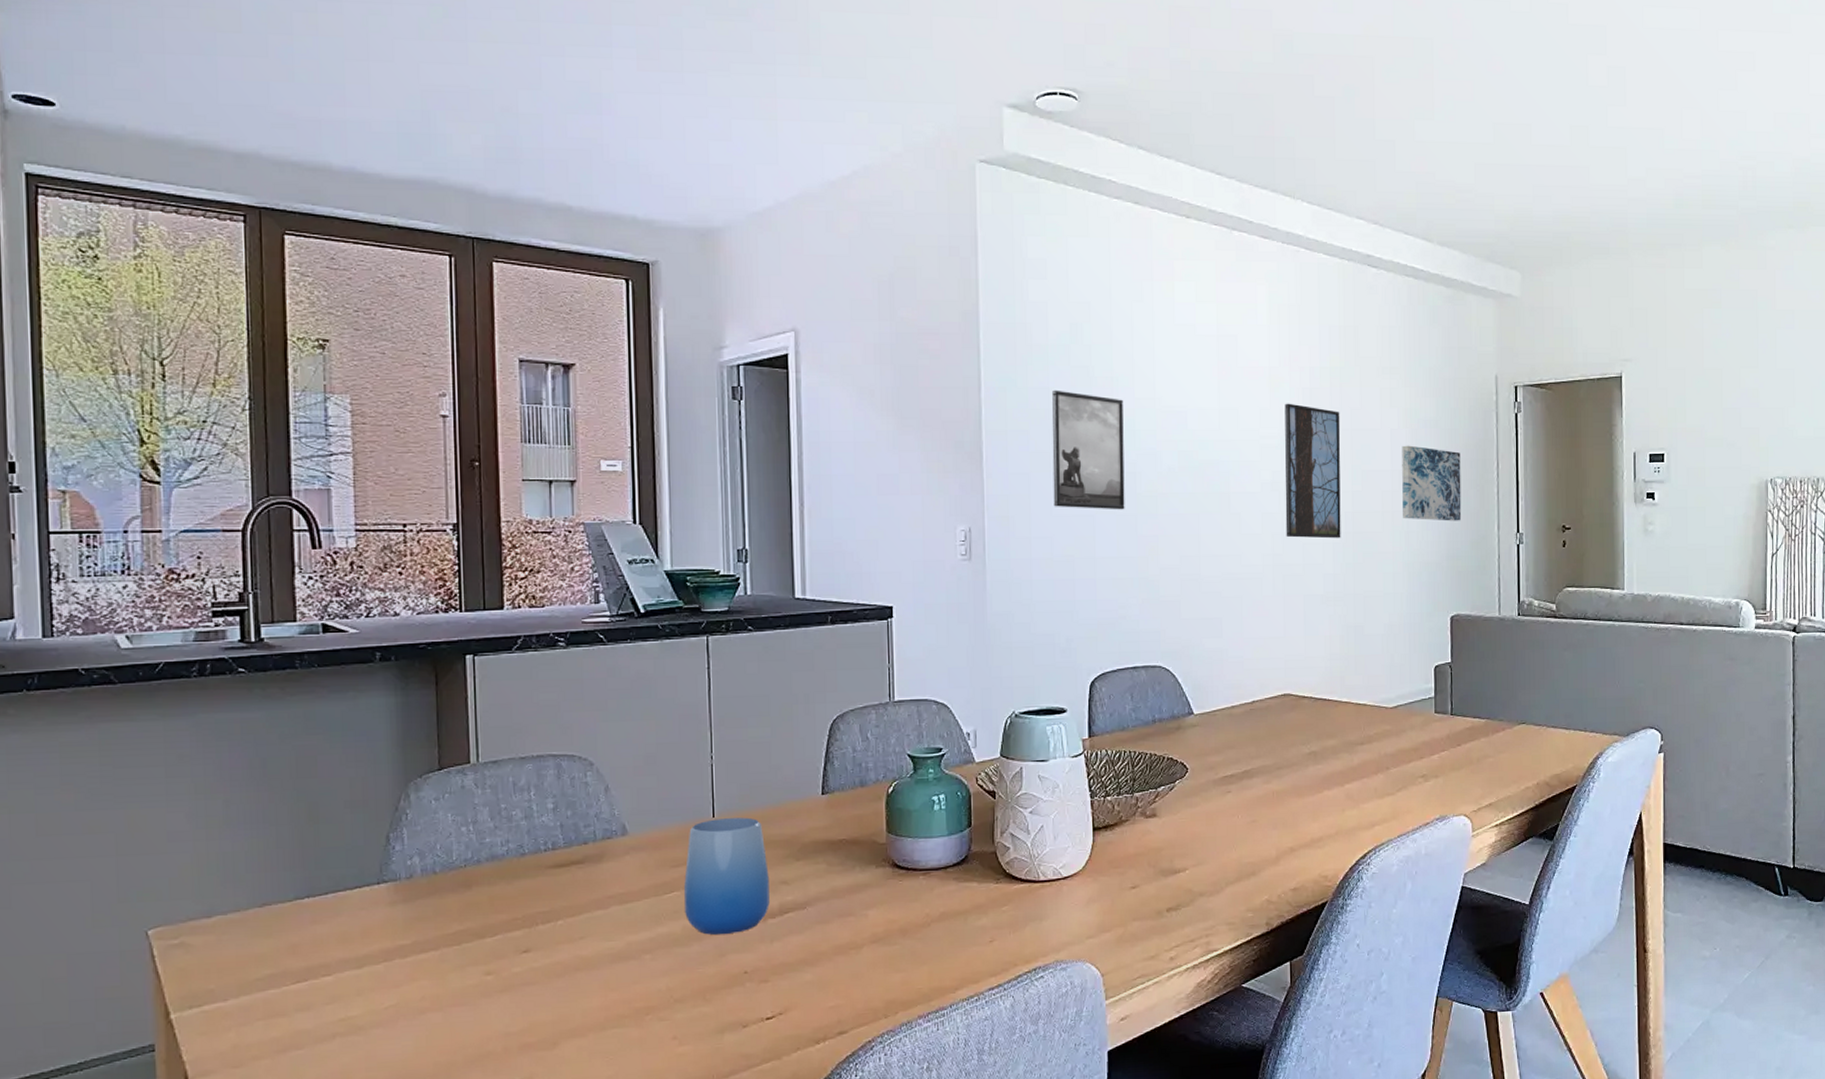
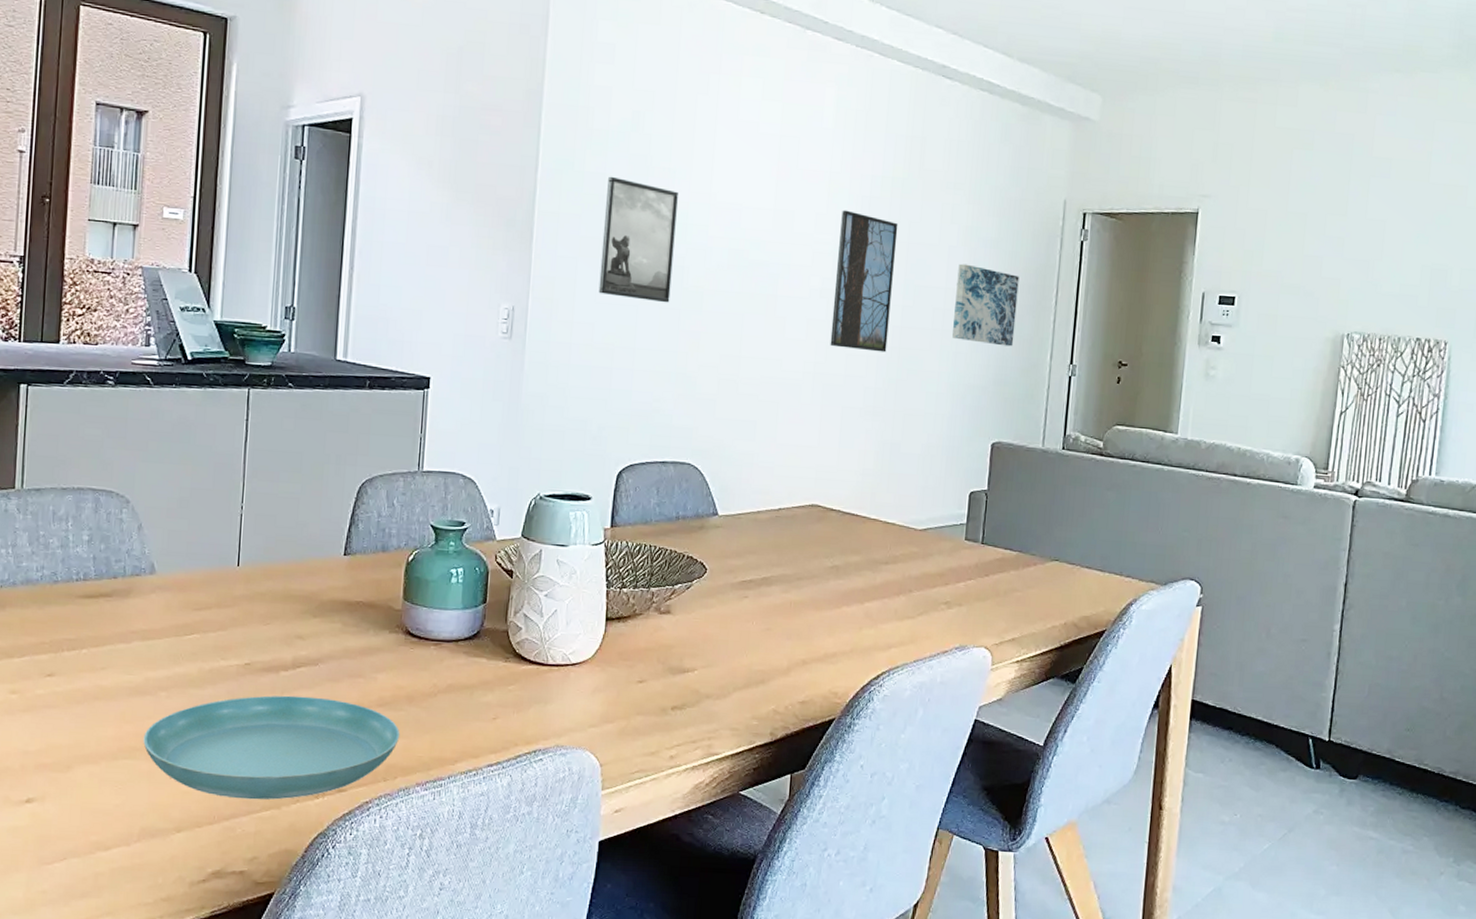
saucer: none [631,941,897,1055] -> present [143,695,400,800]
cup: present [683,817,770,935] -> none [201,568,286,682]

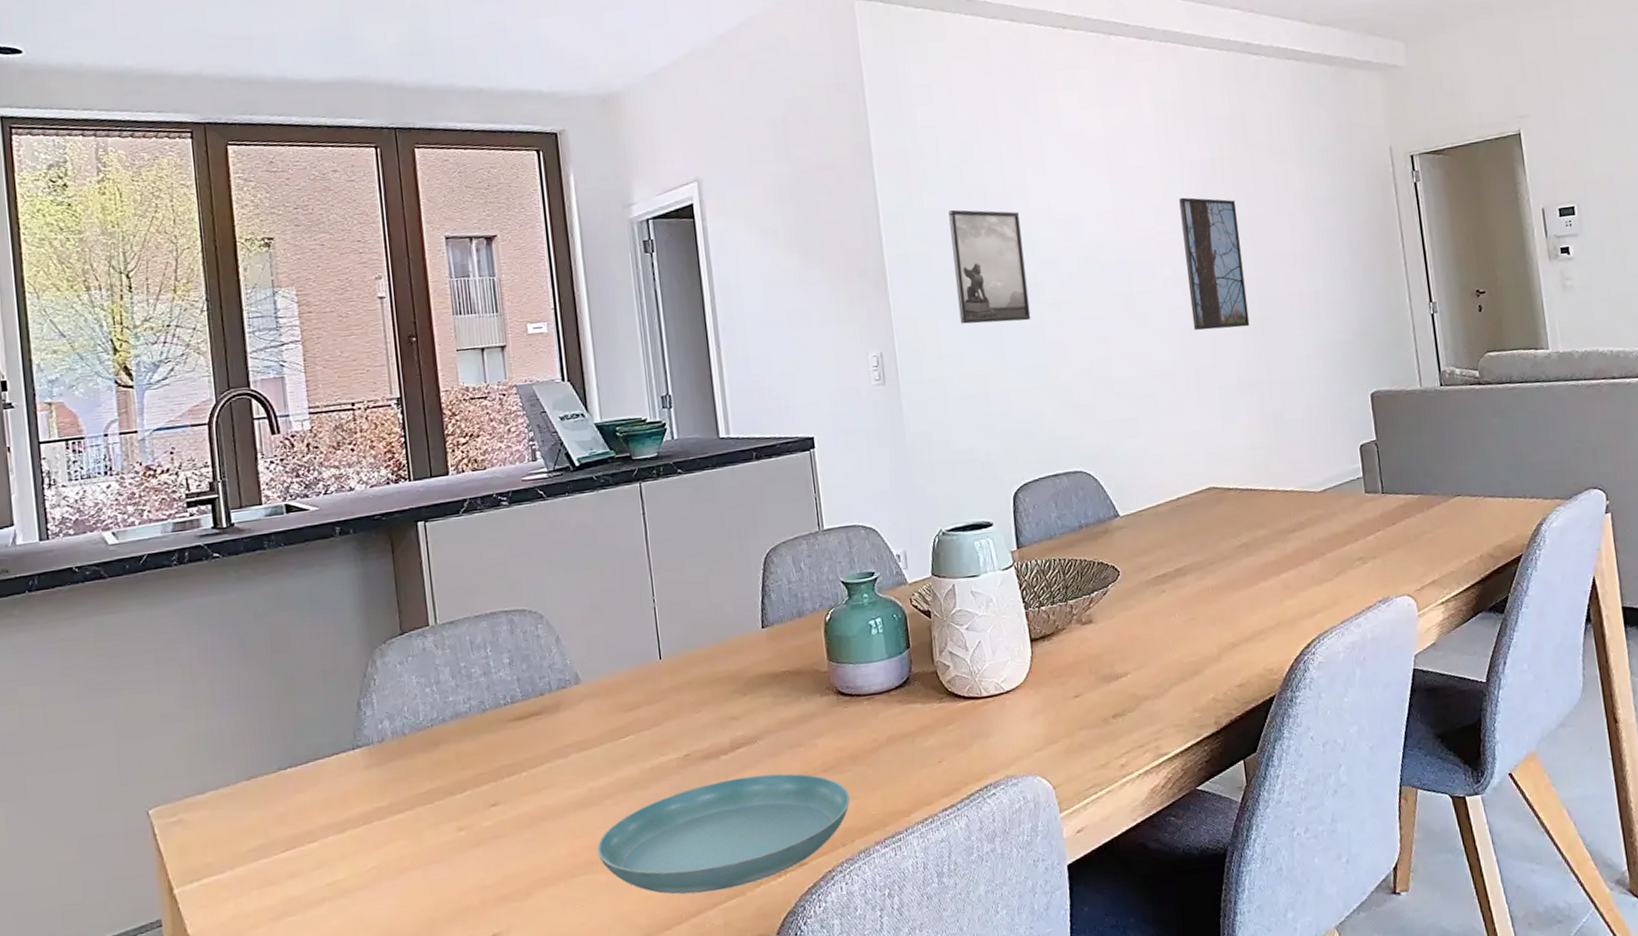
wall art: present [952,263,1019,347] -> none [1302,226,1371,300]

